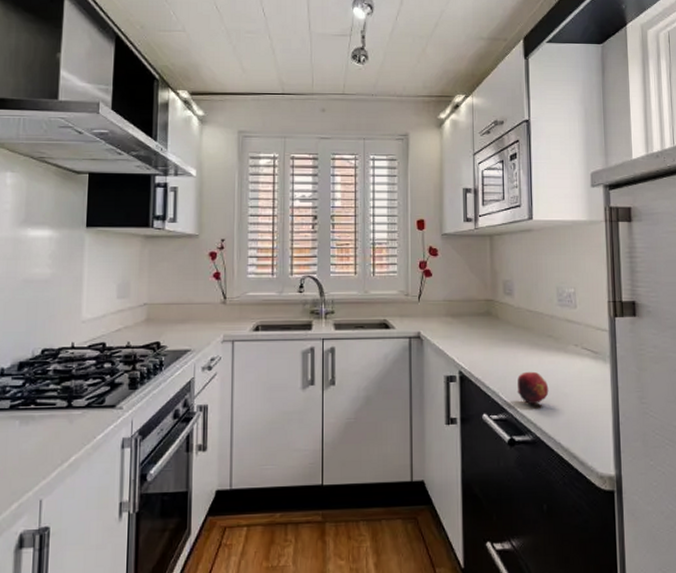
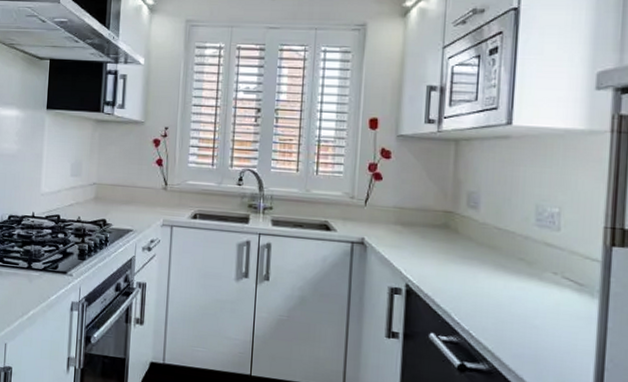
fruit: present [517,371,549,405] -> none [473,294,514,332]

